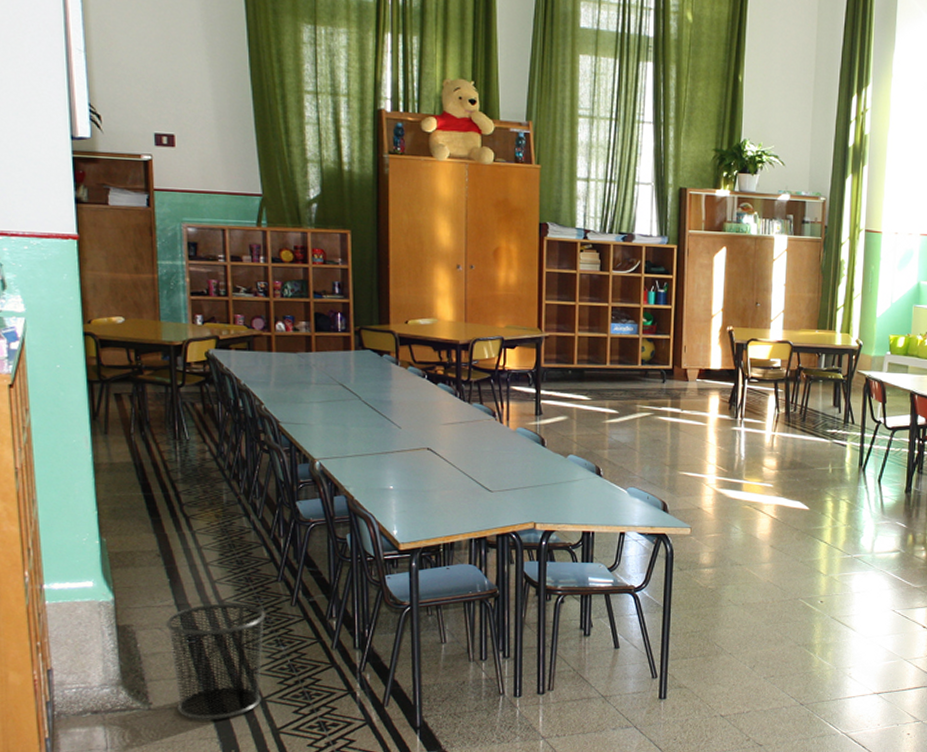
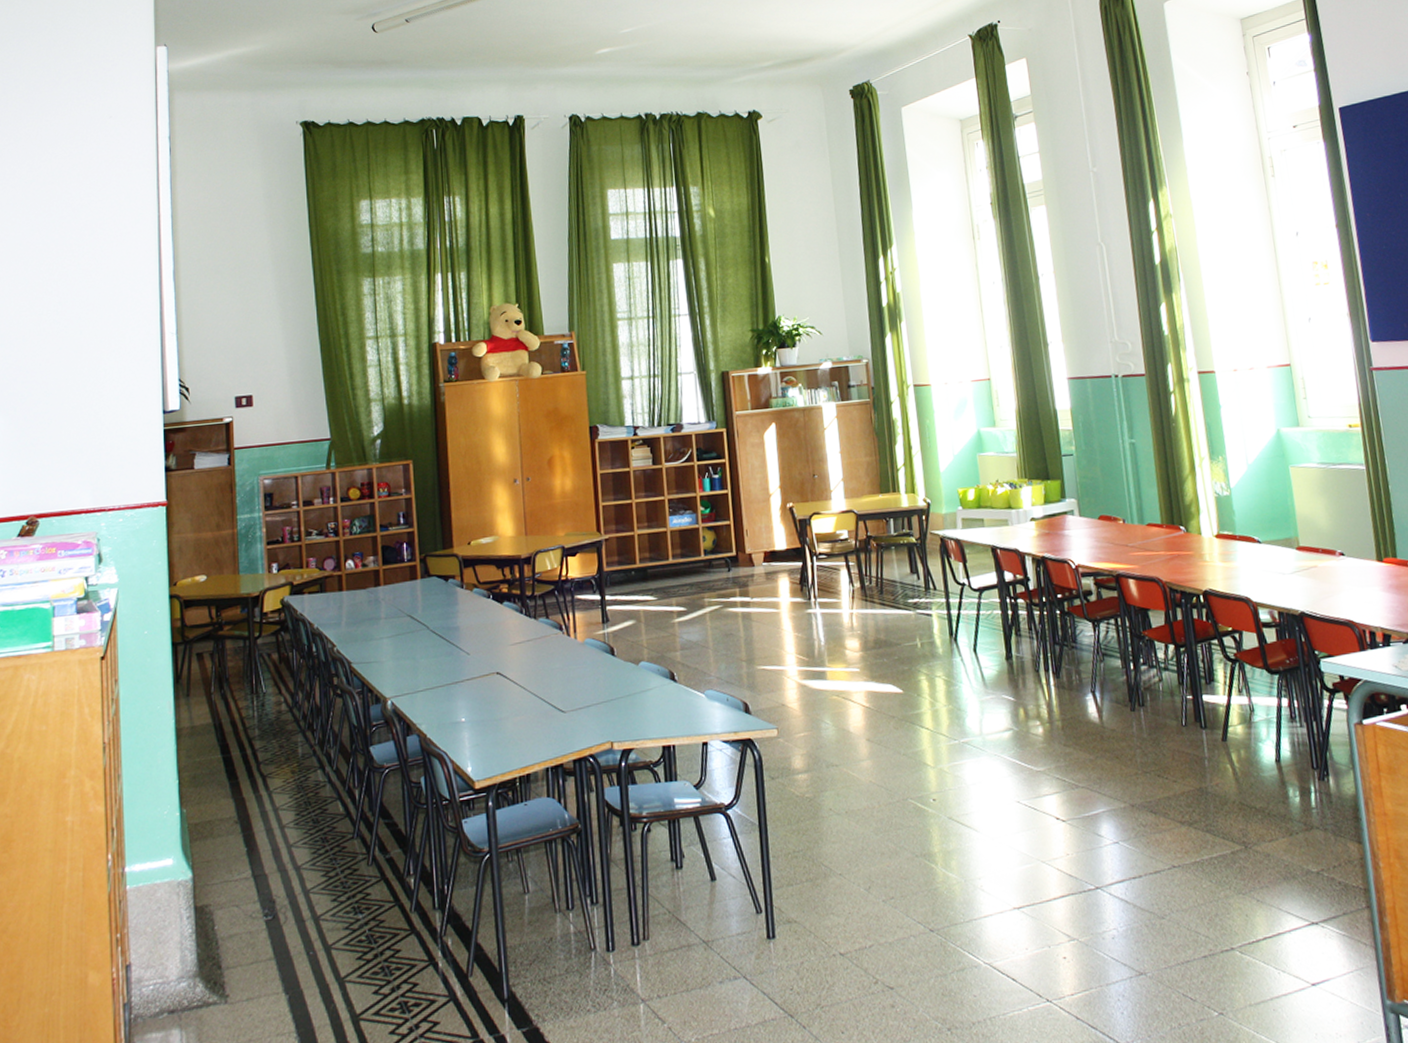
waste bin: present [166,603,266,720] -> none [243,868,342,1011]

